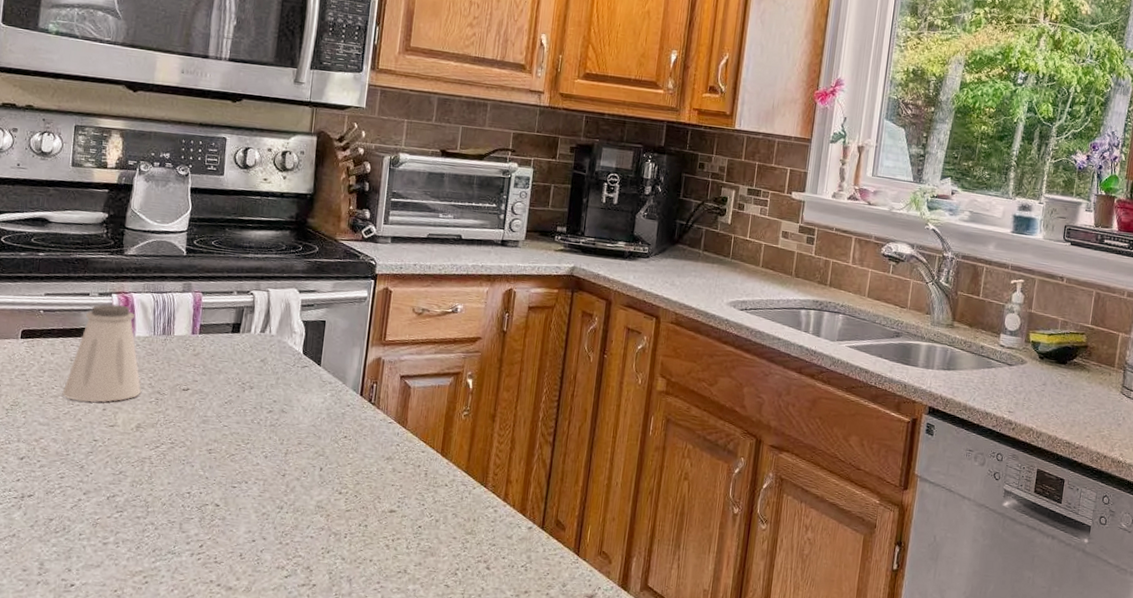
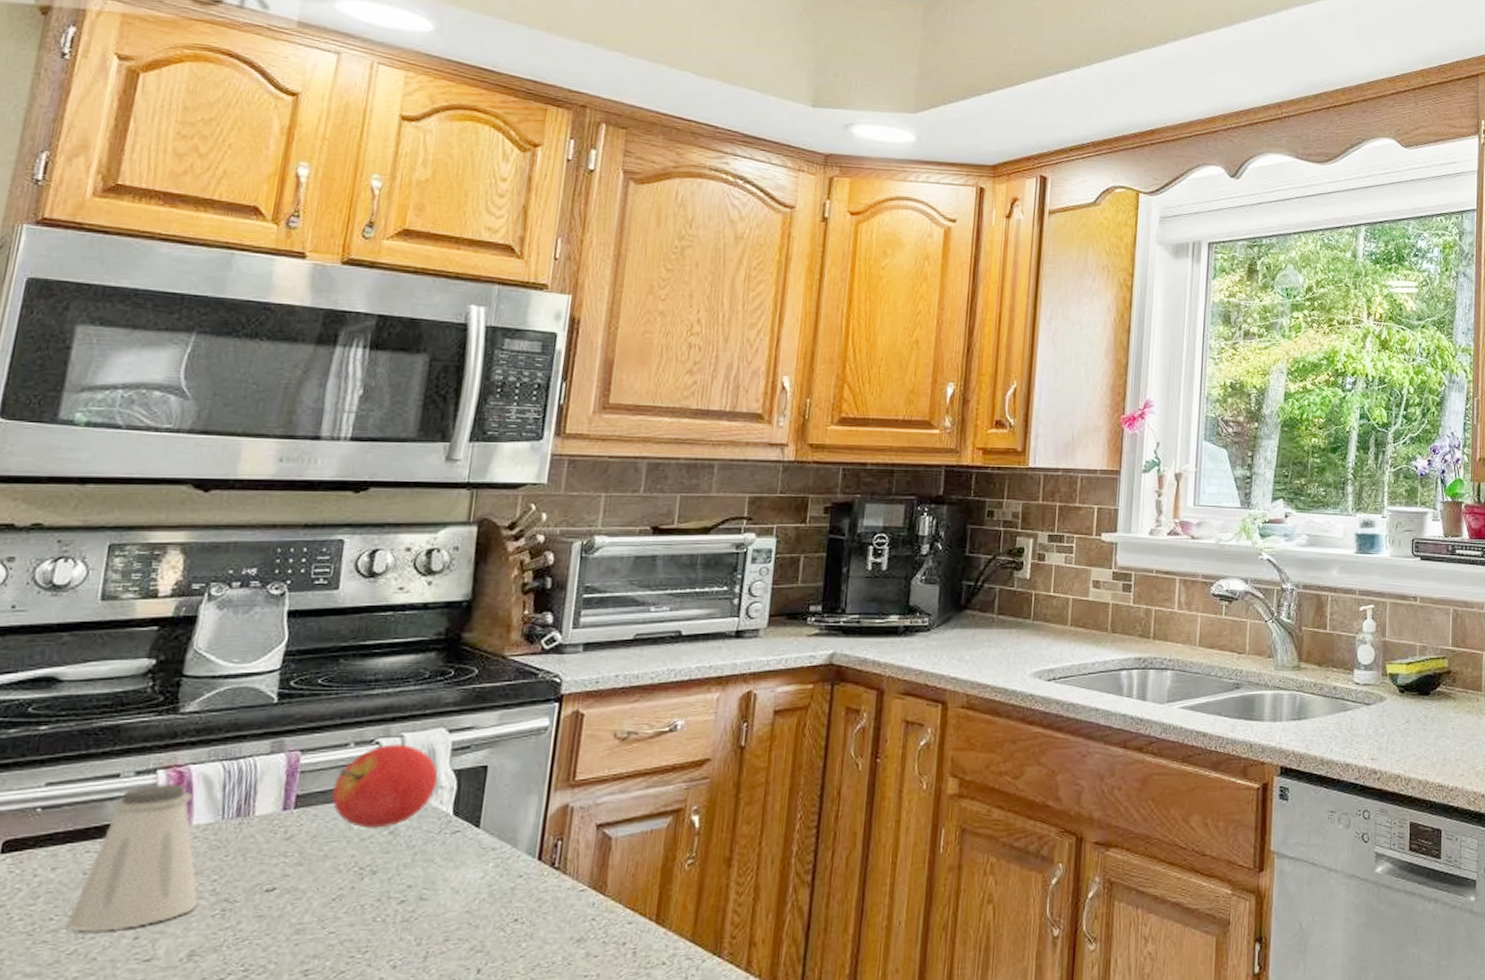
fruit: none [223,295,293,357] -> present [331,744,439,829]

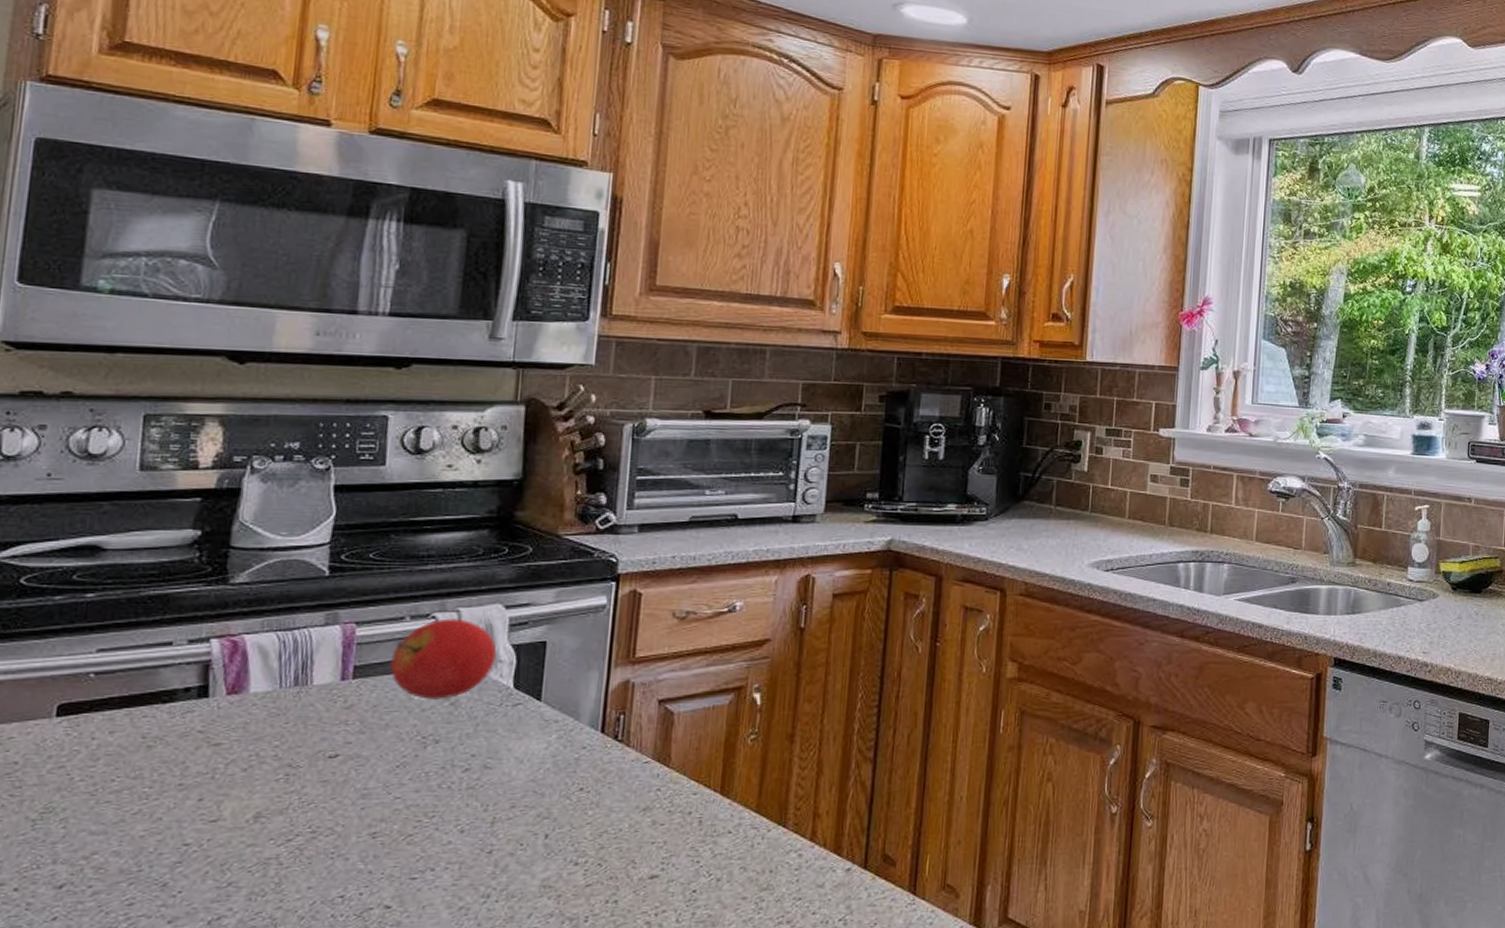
saltshaker: present [66,783,199,933] -> none [128,652,262,794]

